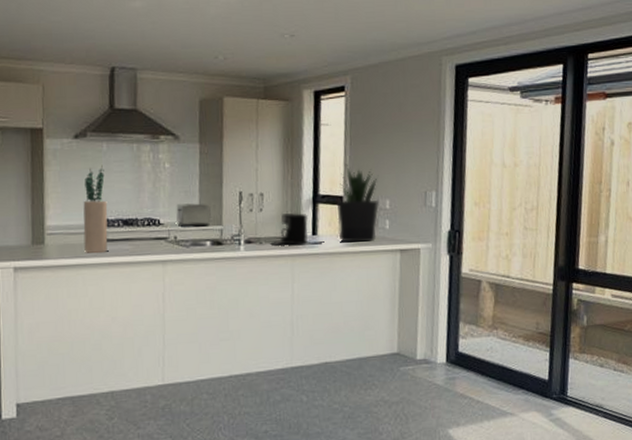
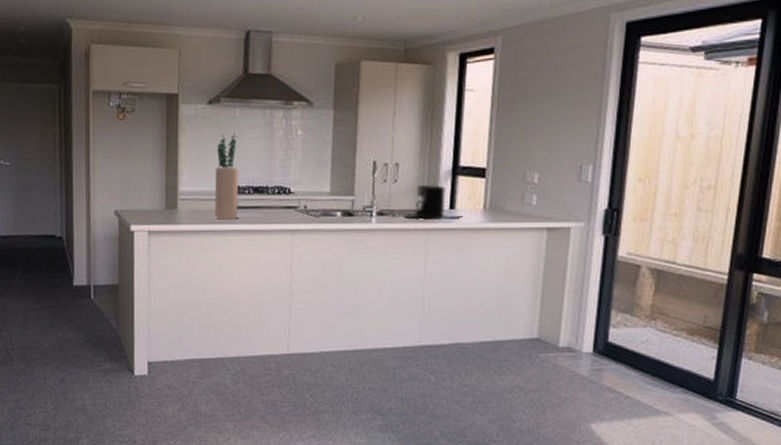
toaster: present [176,203,211,227] -> none [307,172,343,197]
planter: present [336,164,379,243] -> none [478,133,526,219]

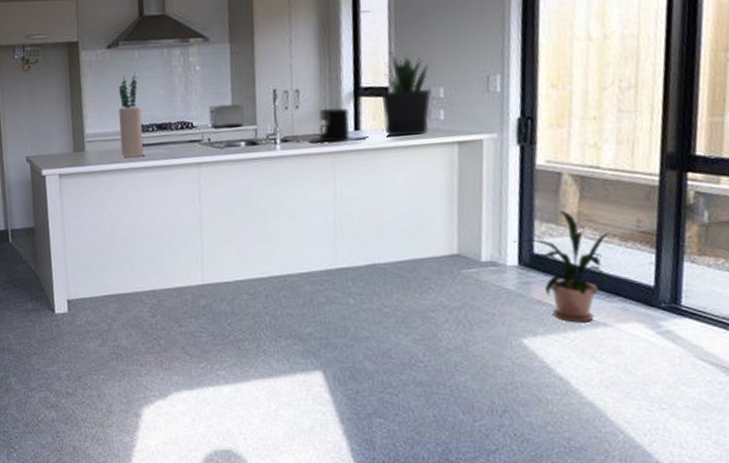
toaster: none [307,172,343,197] -> present [208,103,245,128]
planter: none [478,133,526,219] -> present [381,51,431,137]
house plant: none [591,302,685,411] -> present [514,210,616,323]

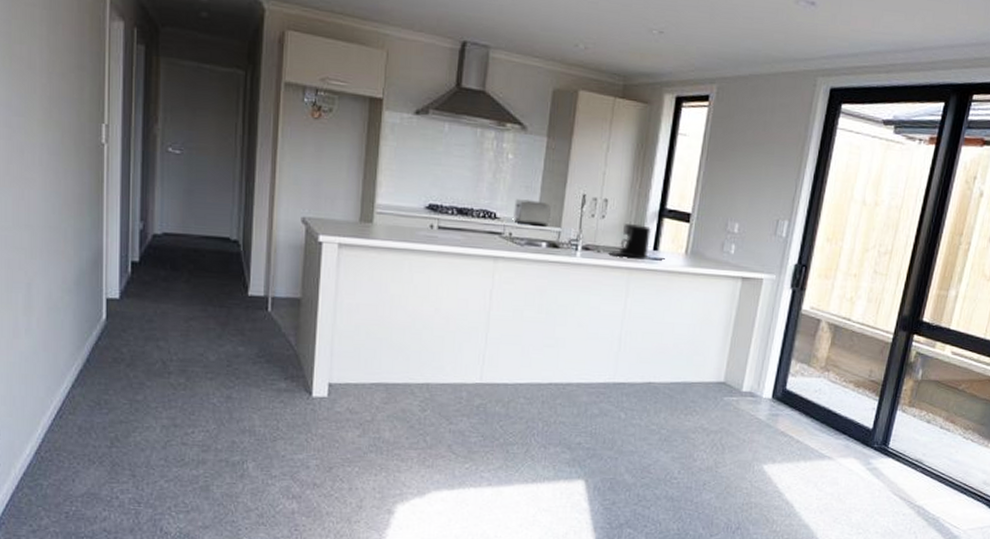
vase: present [118,72,143,159] -> none [414,146,444,241]
planter: present [381,51,431,137] -> none [680,179,729,266]
house plant: present [514,210,616,323] -> none [772,354,853,455]

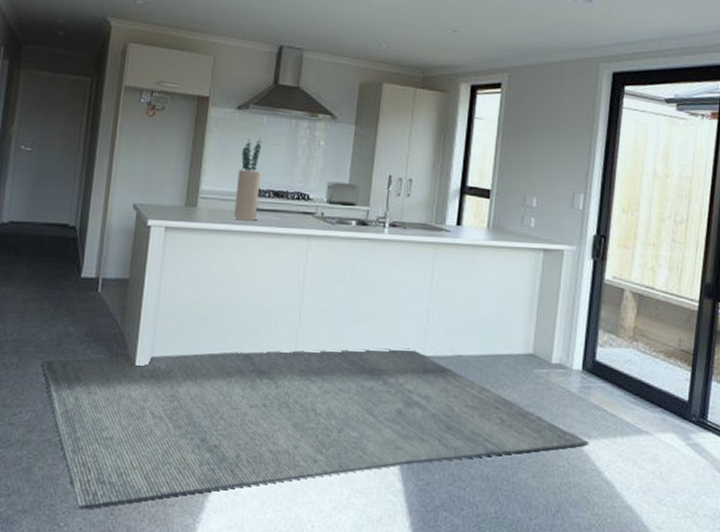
rug: none [212,374,773,526] -> present [42,348,589,510]
vase: none [414,146,444,241] -> present [234,136,262,222]
coffee maker: present [610,223,662,262] -> none [416,200,466,236]

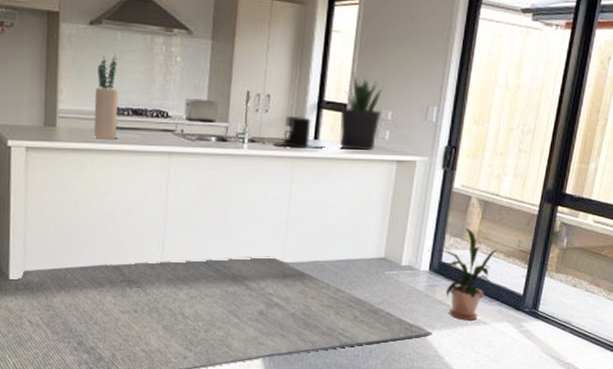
coffee maker: none [416,200,466,236] -> present [274,115,323,150]
planter: none [482,158,526,239] -> present [339,72,382,151]
house plant: none [580,323,662,430] -> present [428,228,503,321]

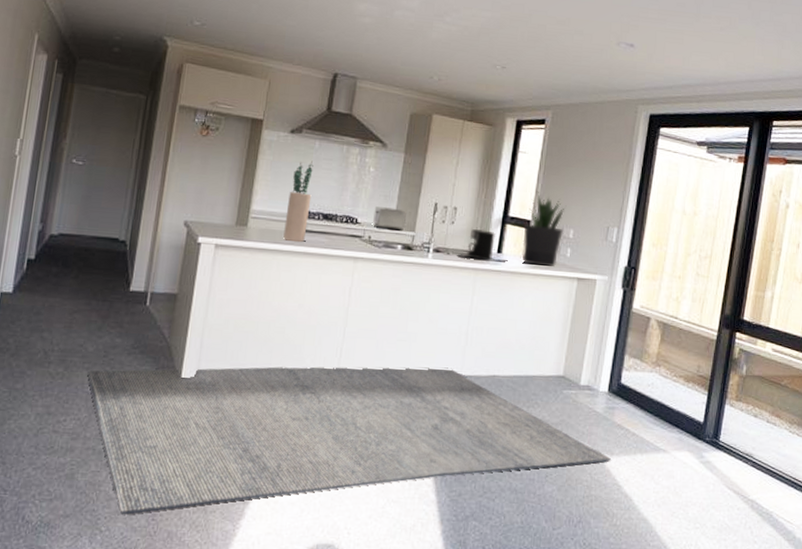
house plant: present [428,228,503,321] -> none [607,349,682,448]

